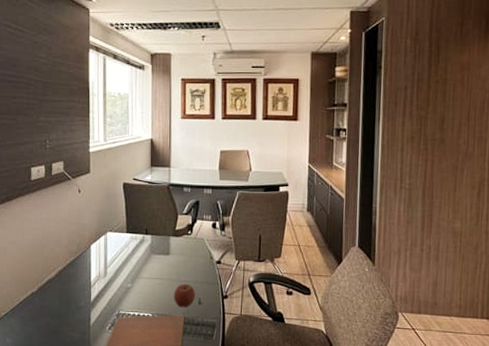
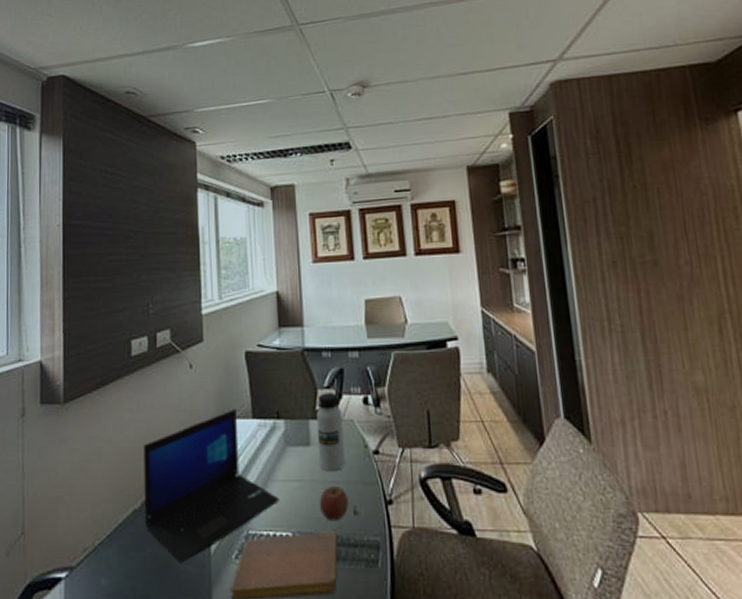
laptop: none [40,224,144,331] -> present [144,408,279,564]
water bottle: none [175,218,196,274] -> present [316,393,345,471]

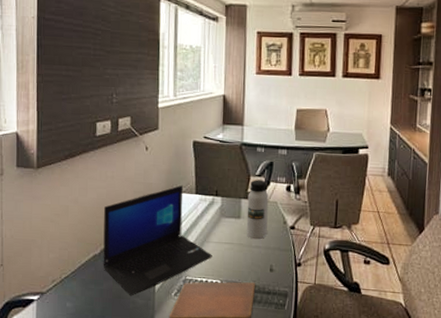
apple: present [319,486,349,521] -> none [243,250,267,275]

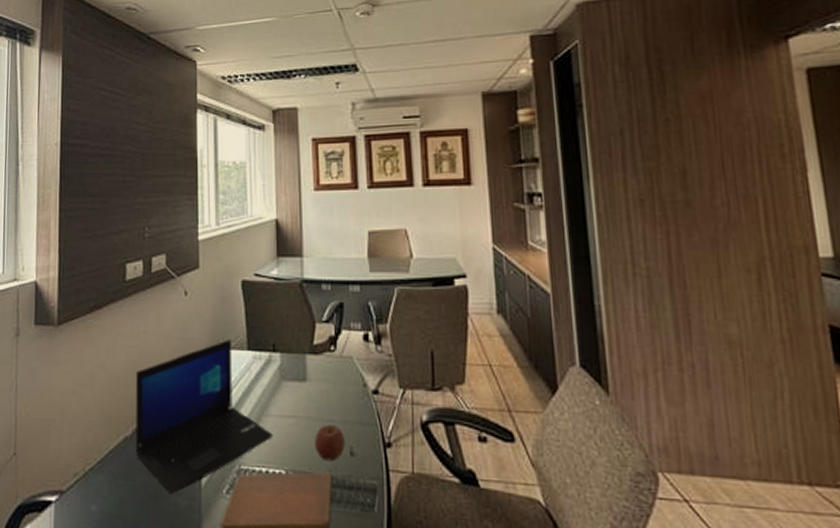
apple: none [243,250,267,275] -> present [314,425,345,462]
water bottle: present [246,179,269,239] -> none [314,327,342,409]

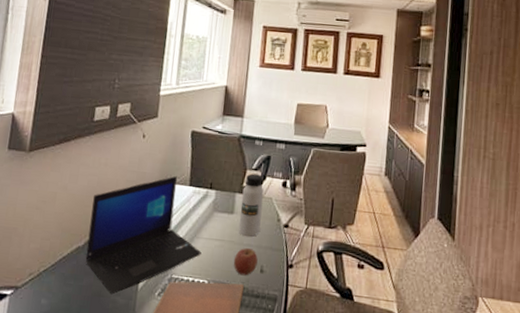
water bottle: none [314,327,342,409] -> present [239,173,264,237]

